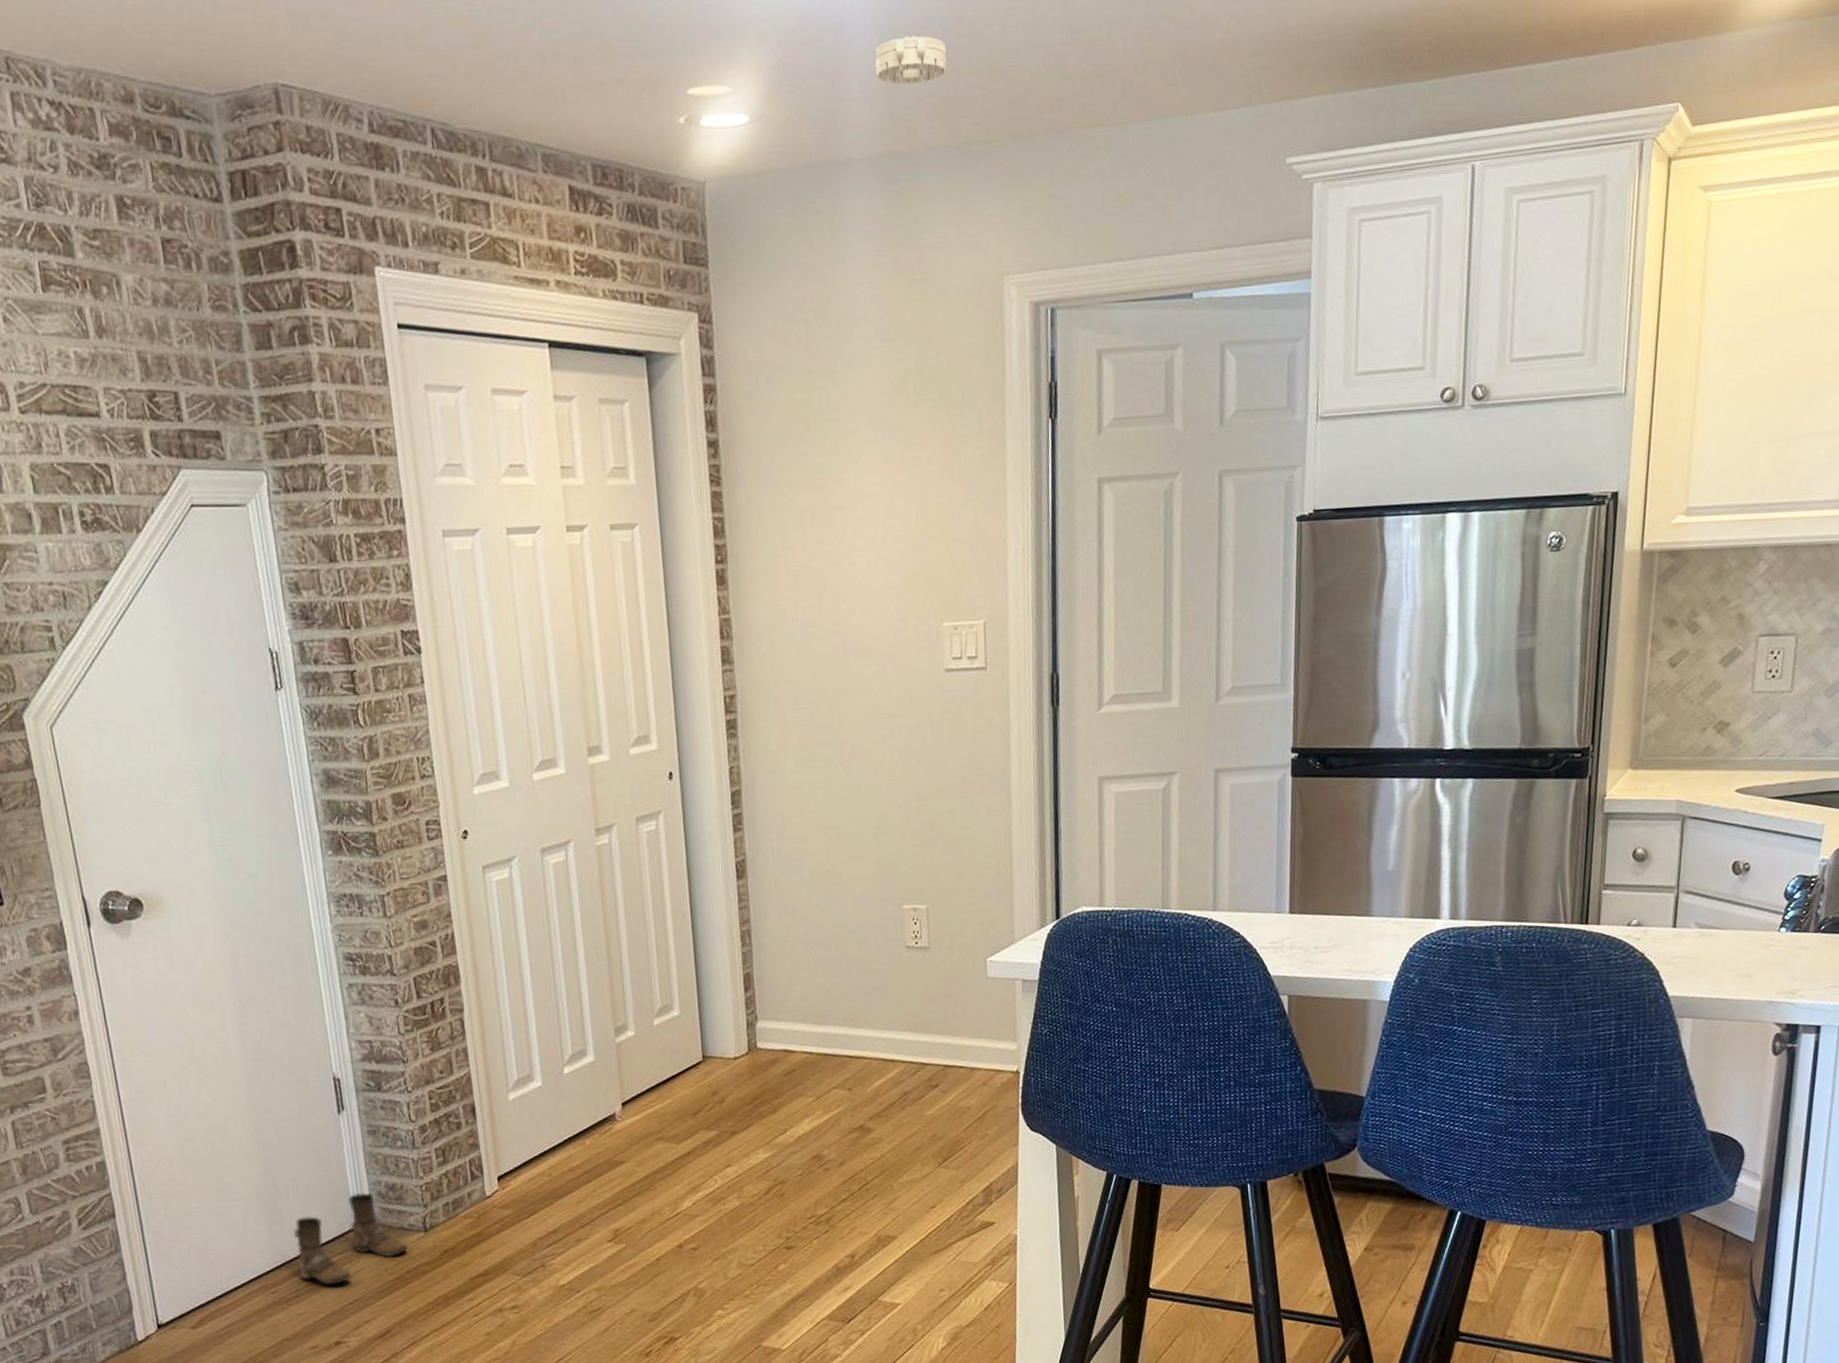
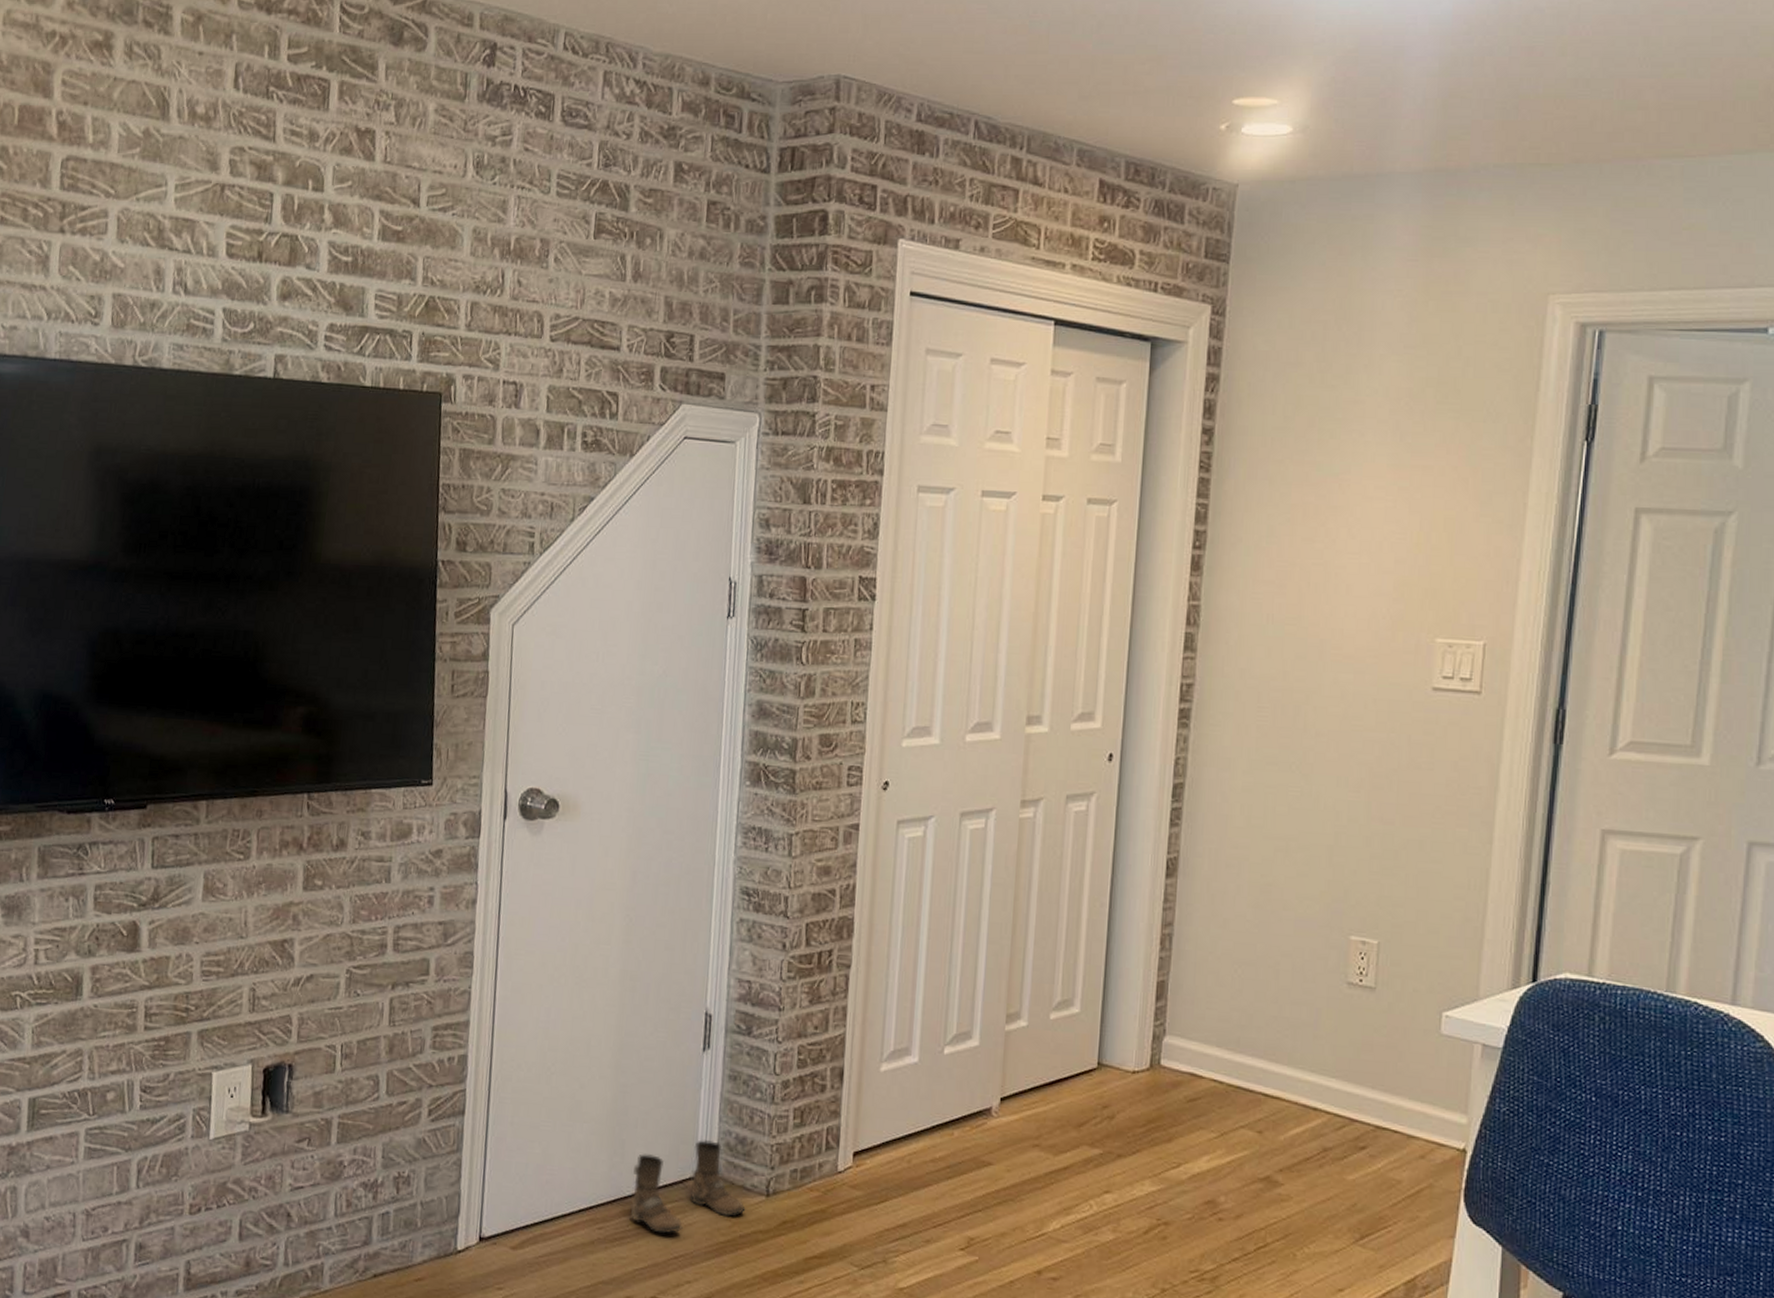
smoke detector: present [875,35,947,85] -> none [1433,62,1511,106]

